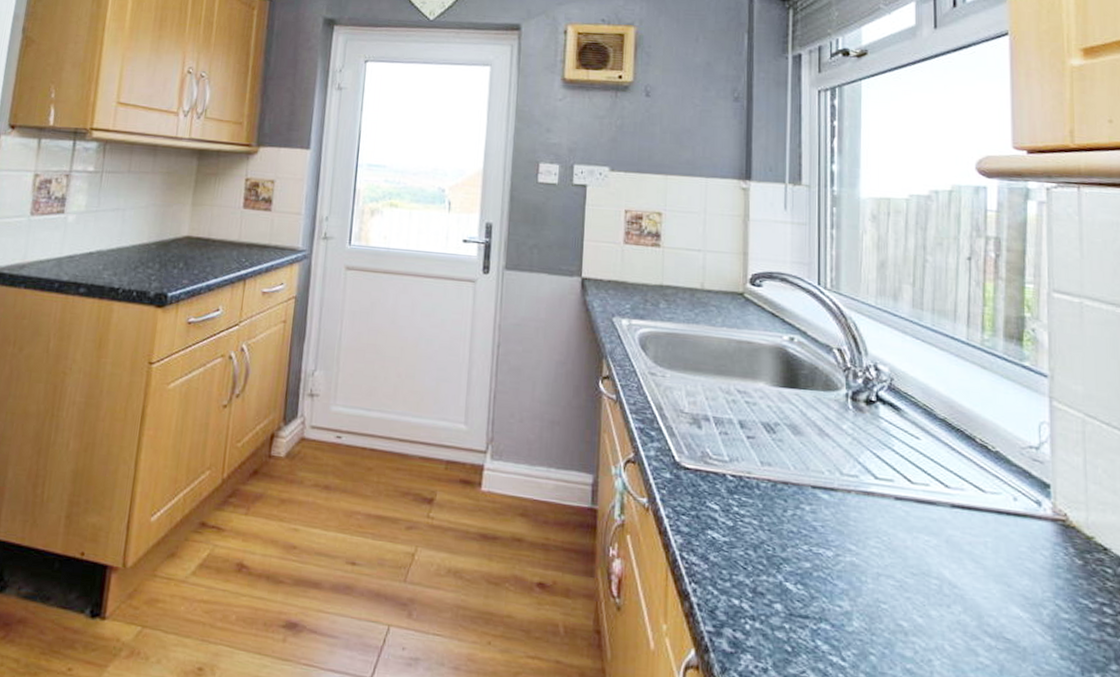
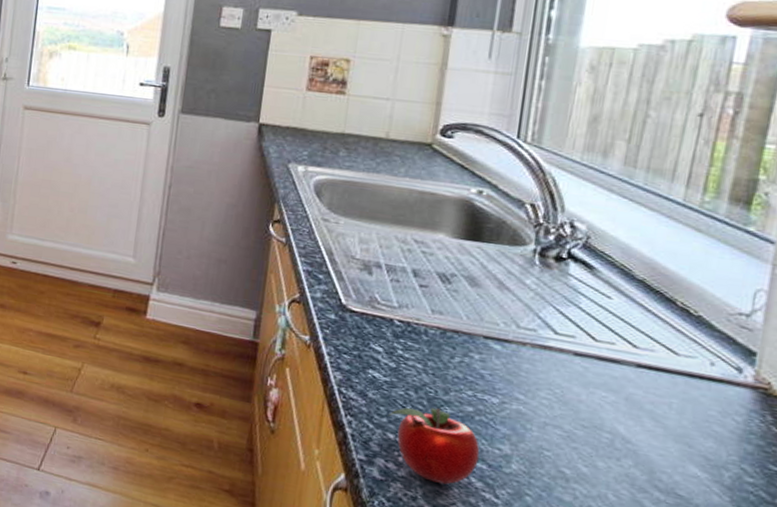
apple: none [730,566,822,651] -> present [387,407,480,485]

